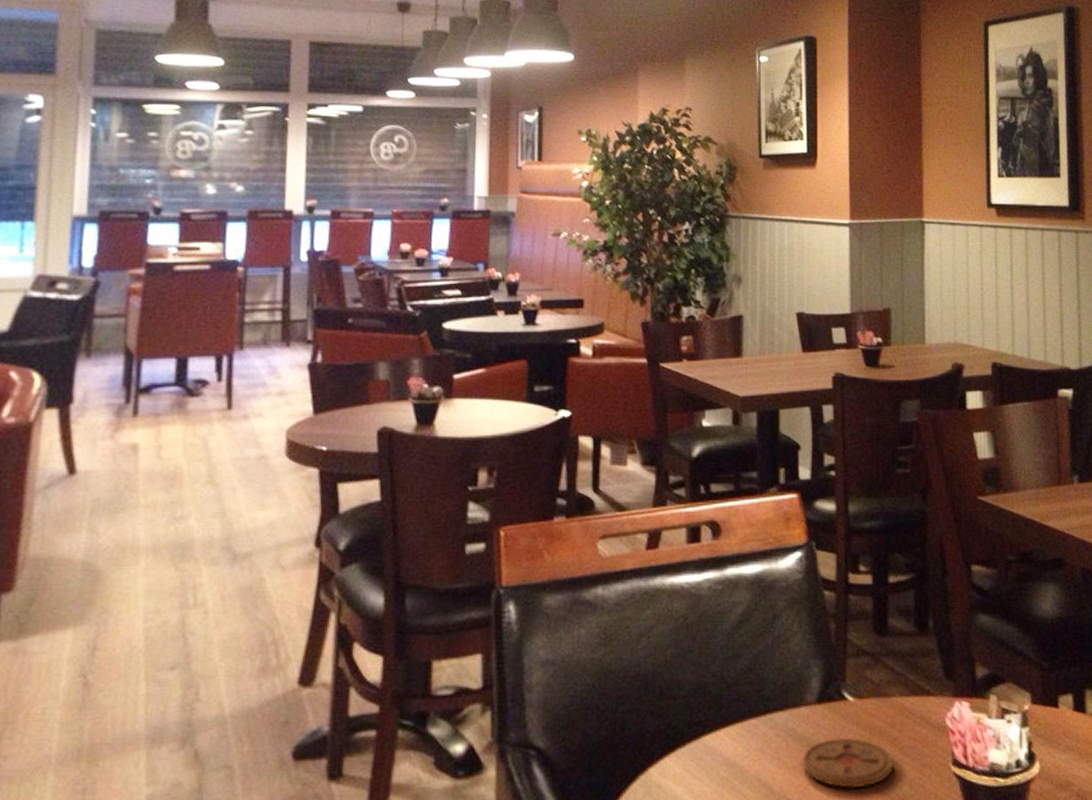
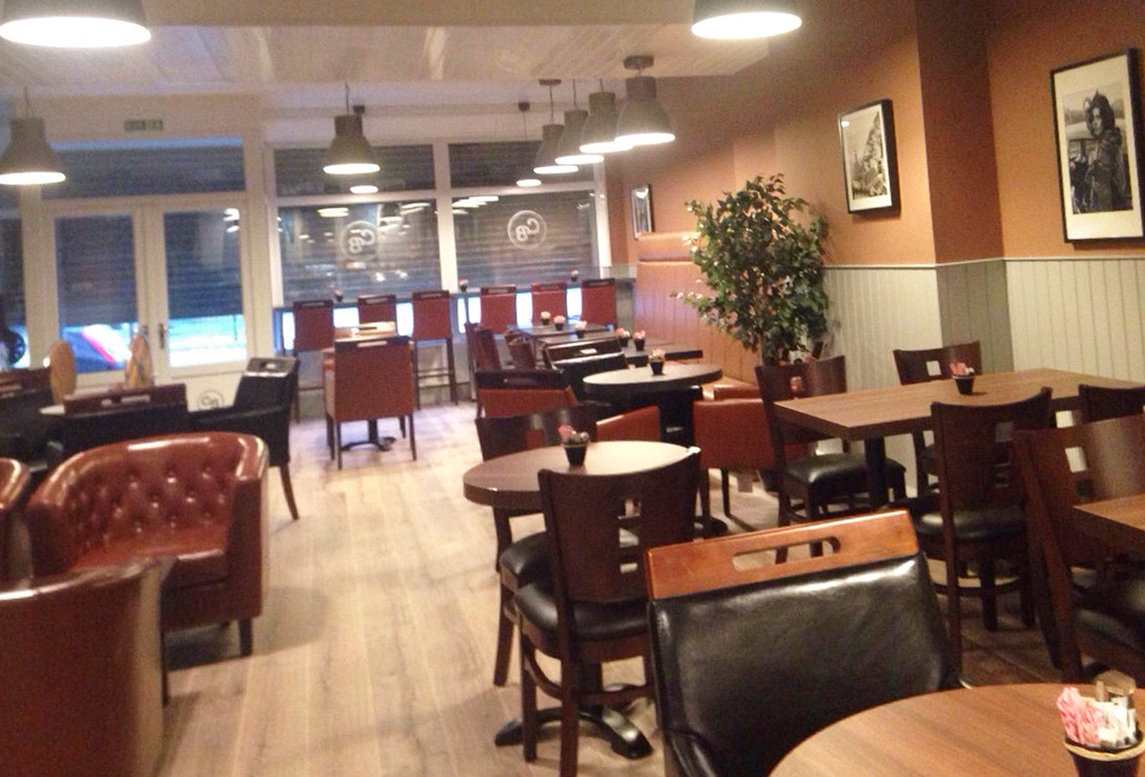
coaster: present [803,737,895,789] -> none [929,720,1013,765]

